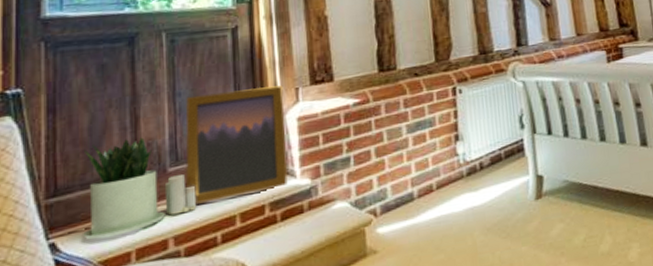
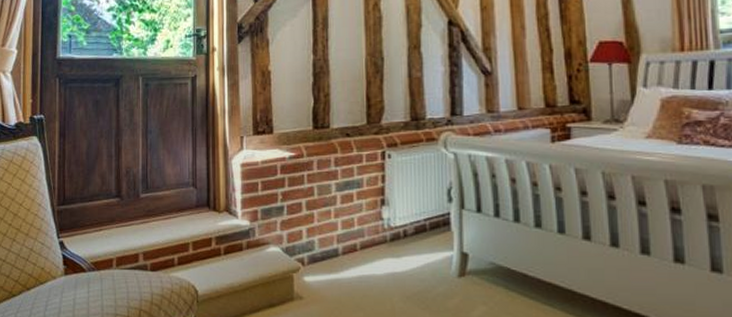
planter: present [83,137,165,240] -> none [81,165,137,244]
candle: present [164,173,197,216] -> none [137,199,161,234]
picture frame: present [185,85,288,204] -> none [153,133,231,228]

